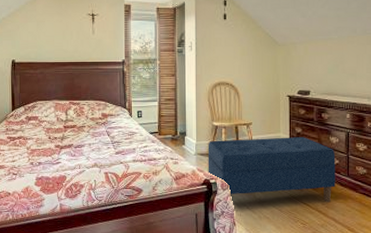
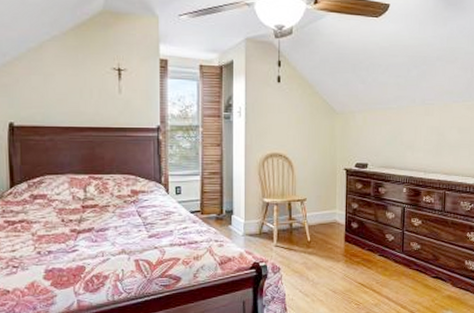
bench: present [208,137,336,203] -> none [257,213,391,281]

